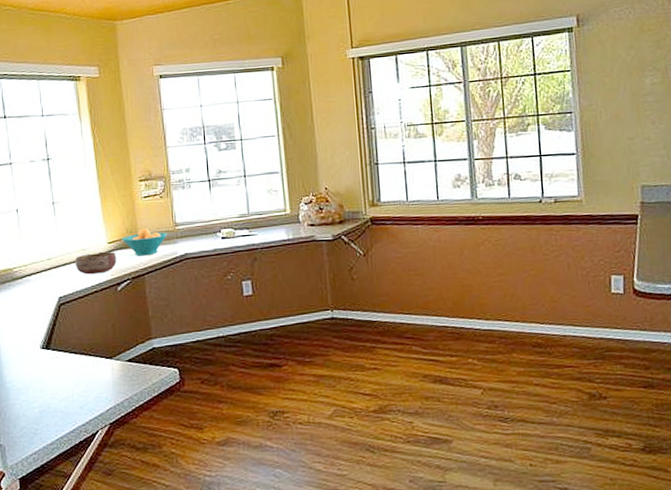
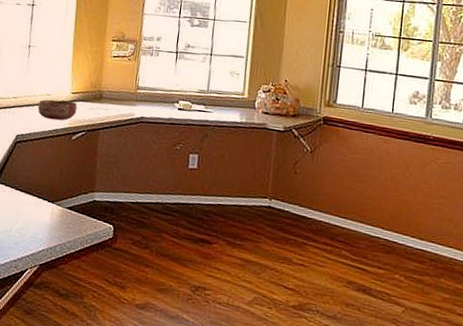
fruit bowl: present [122,227,167,256] -> none [85,85,128,112]

